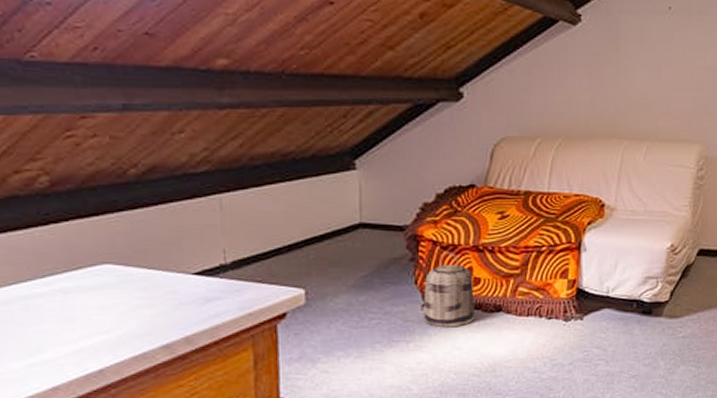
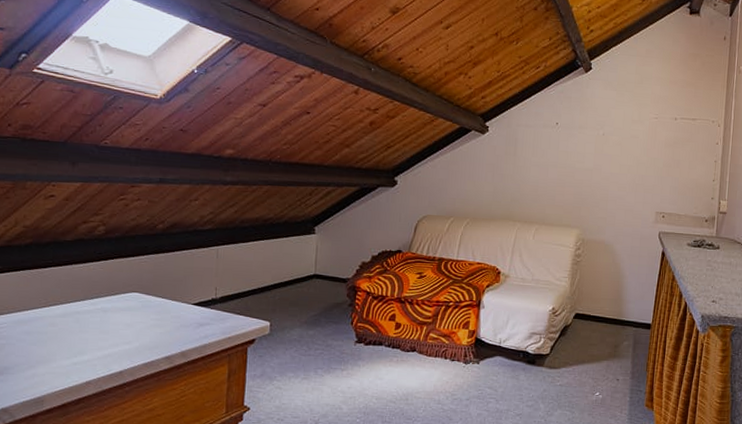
basket: present [424,252,476,328] -> none [356,301,396,362]

